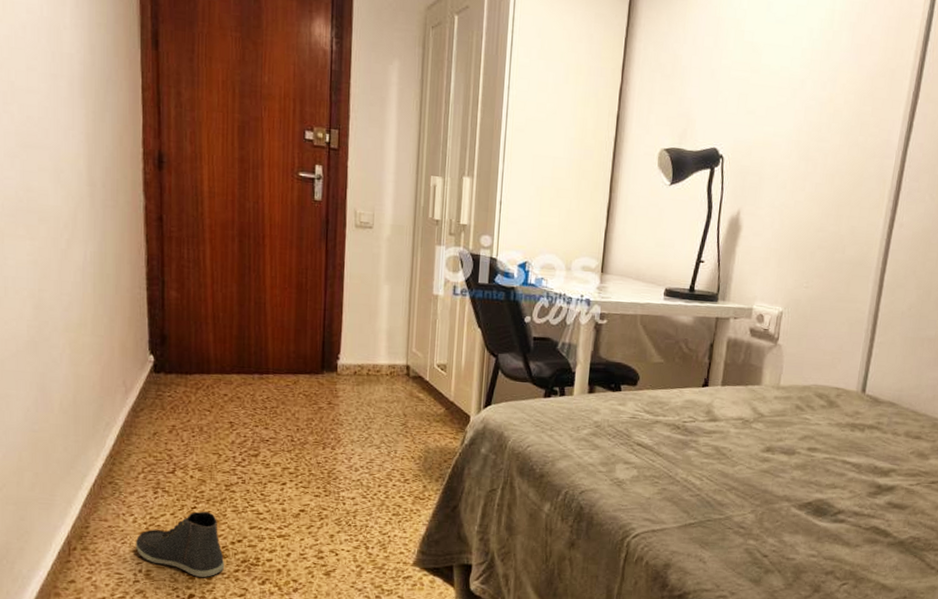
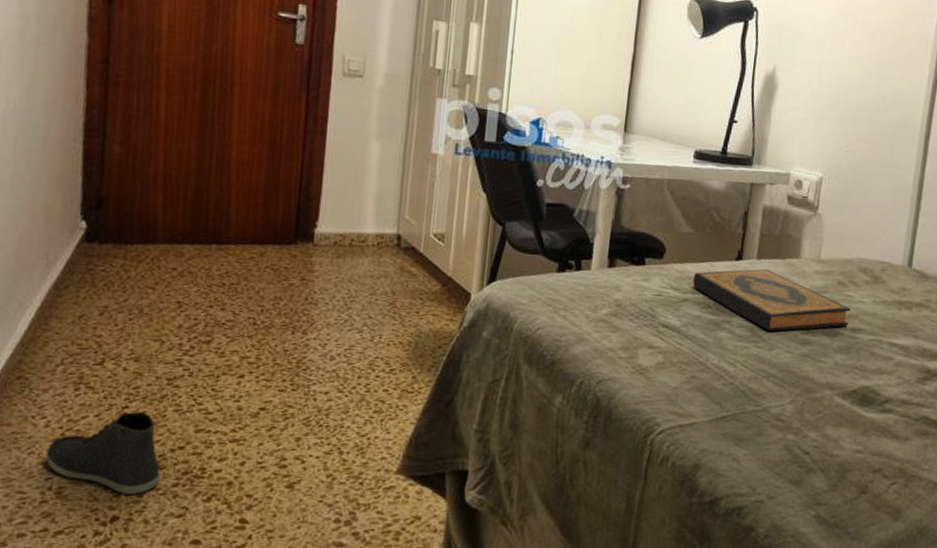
hardback book: none [663,394,807,450] -> present [693,268,851,331]

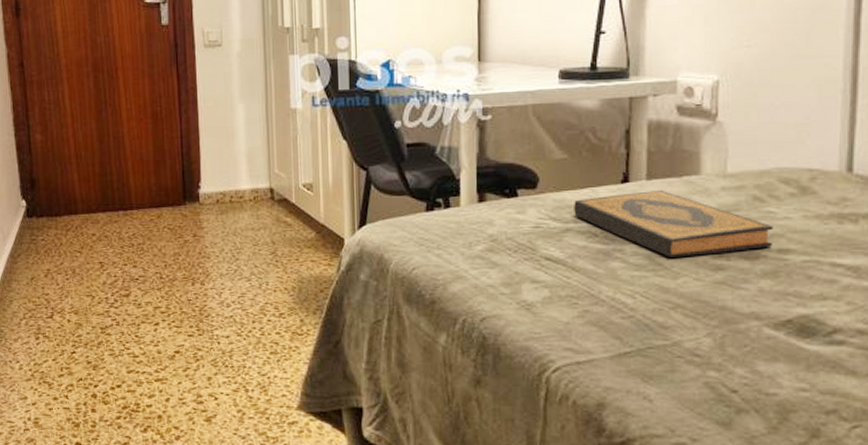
sneaker: present [45,412,161,494] -> none [22,356,107,425]

